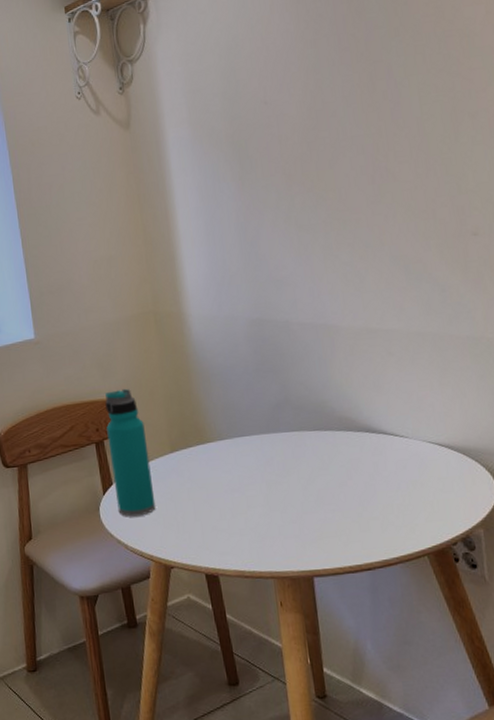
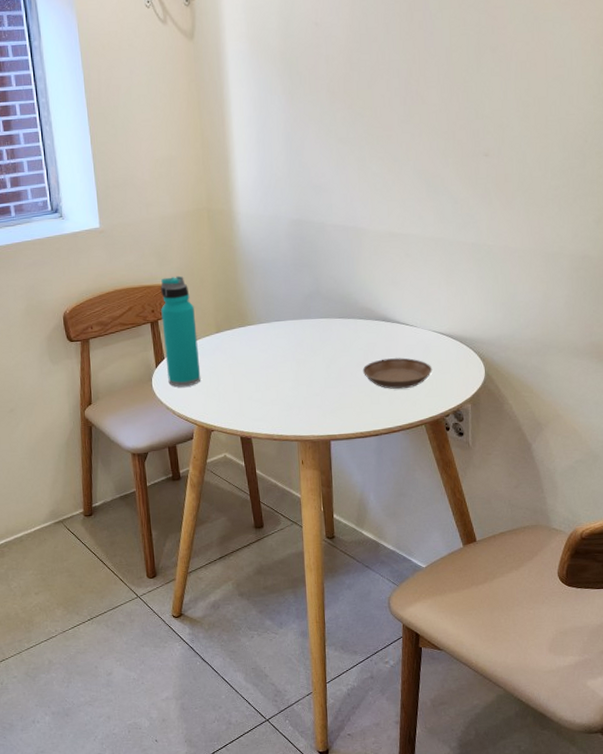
saucer: none [346,475,432,514] -> present [362,357,433,390]

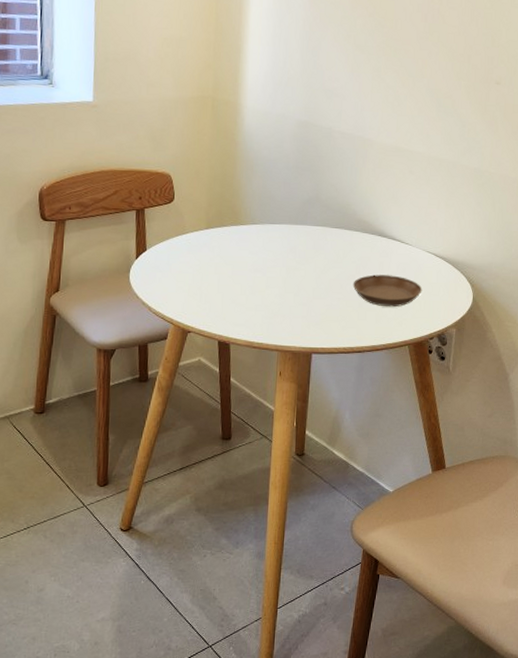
water bottle: present [161,275,201,387] -> none [147,163,186,283]

